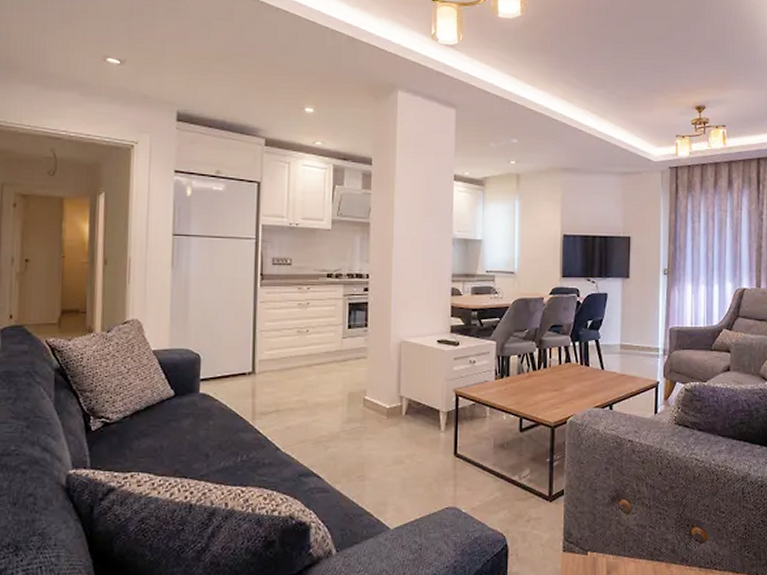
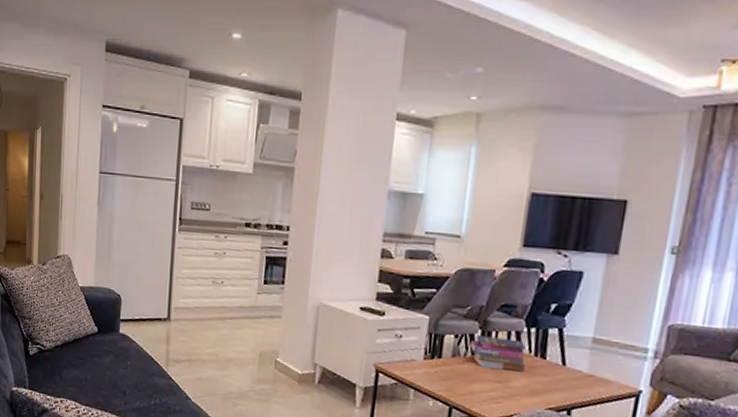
books: none [531,353,575,381] -> present [470,335,526,372]

